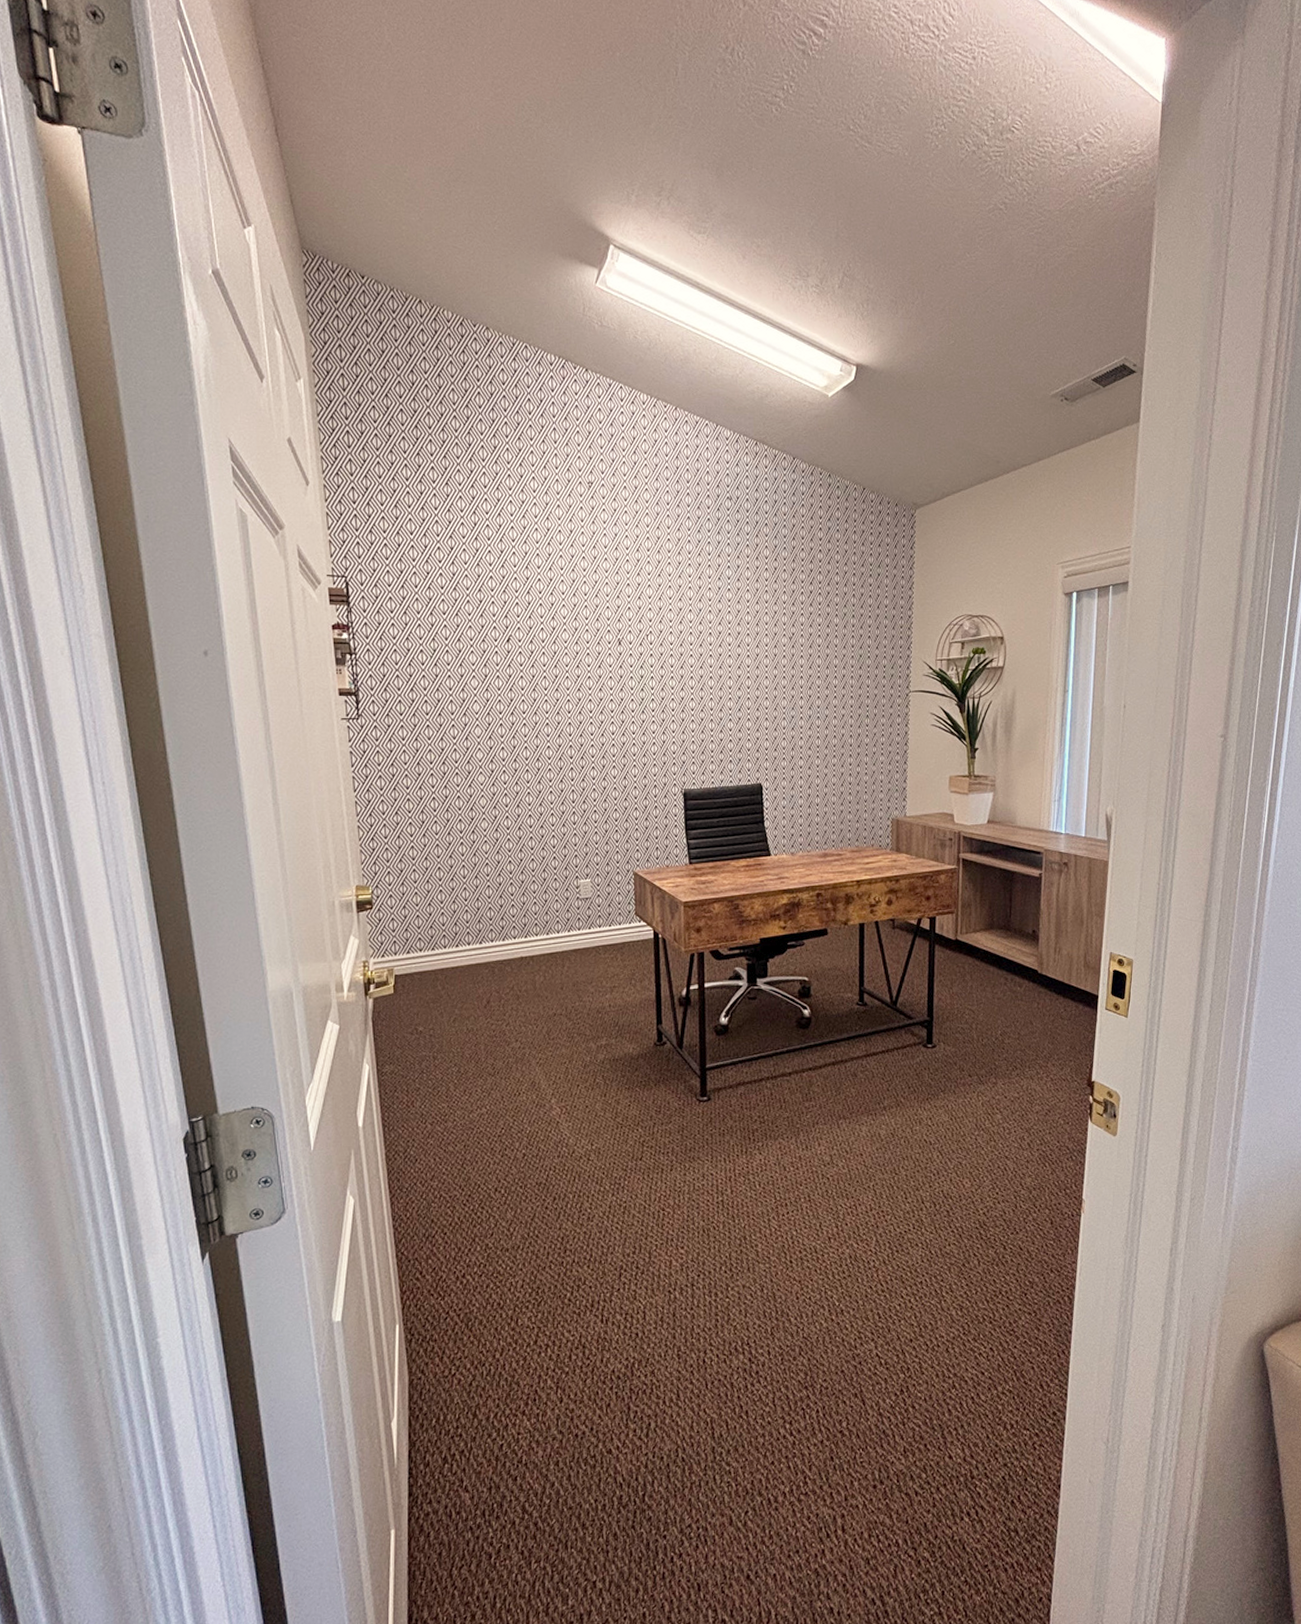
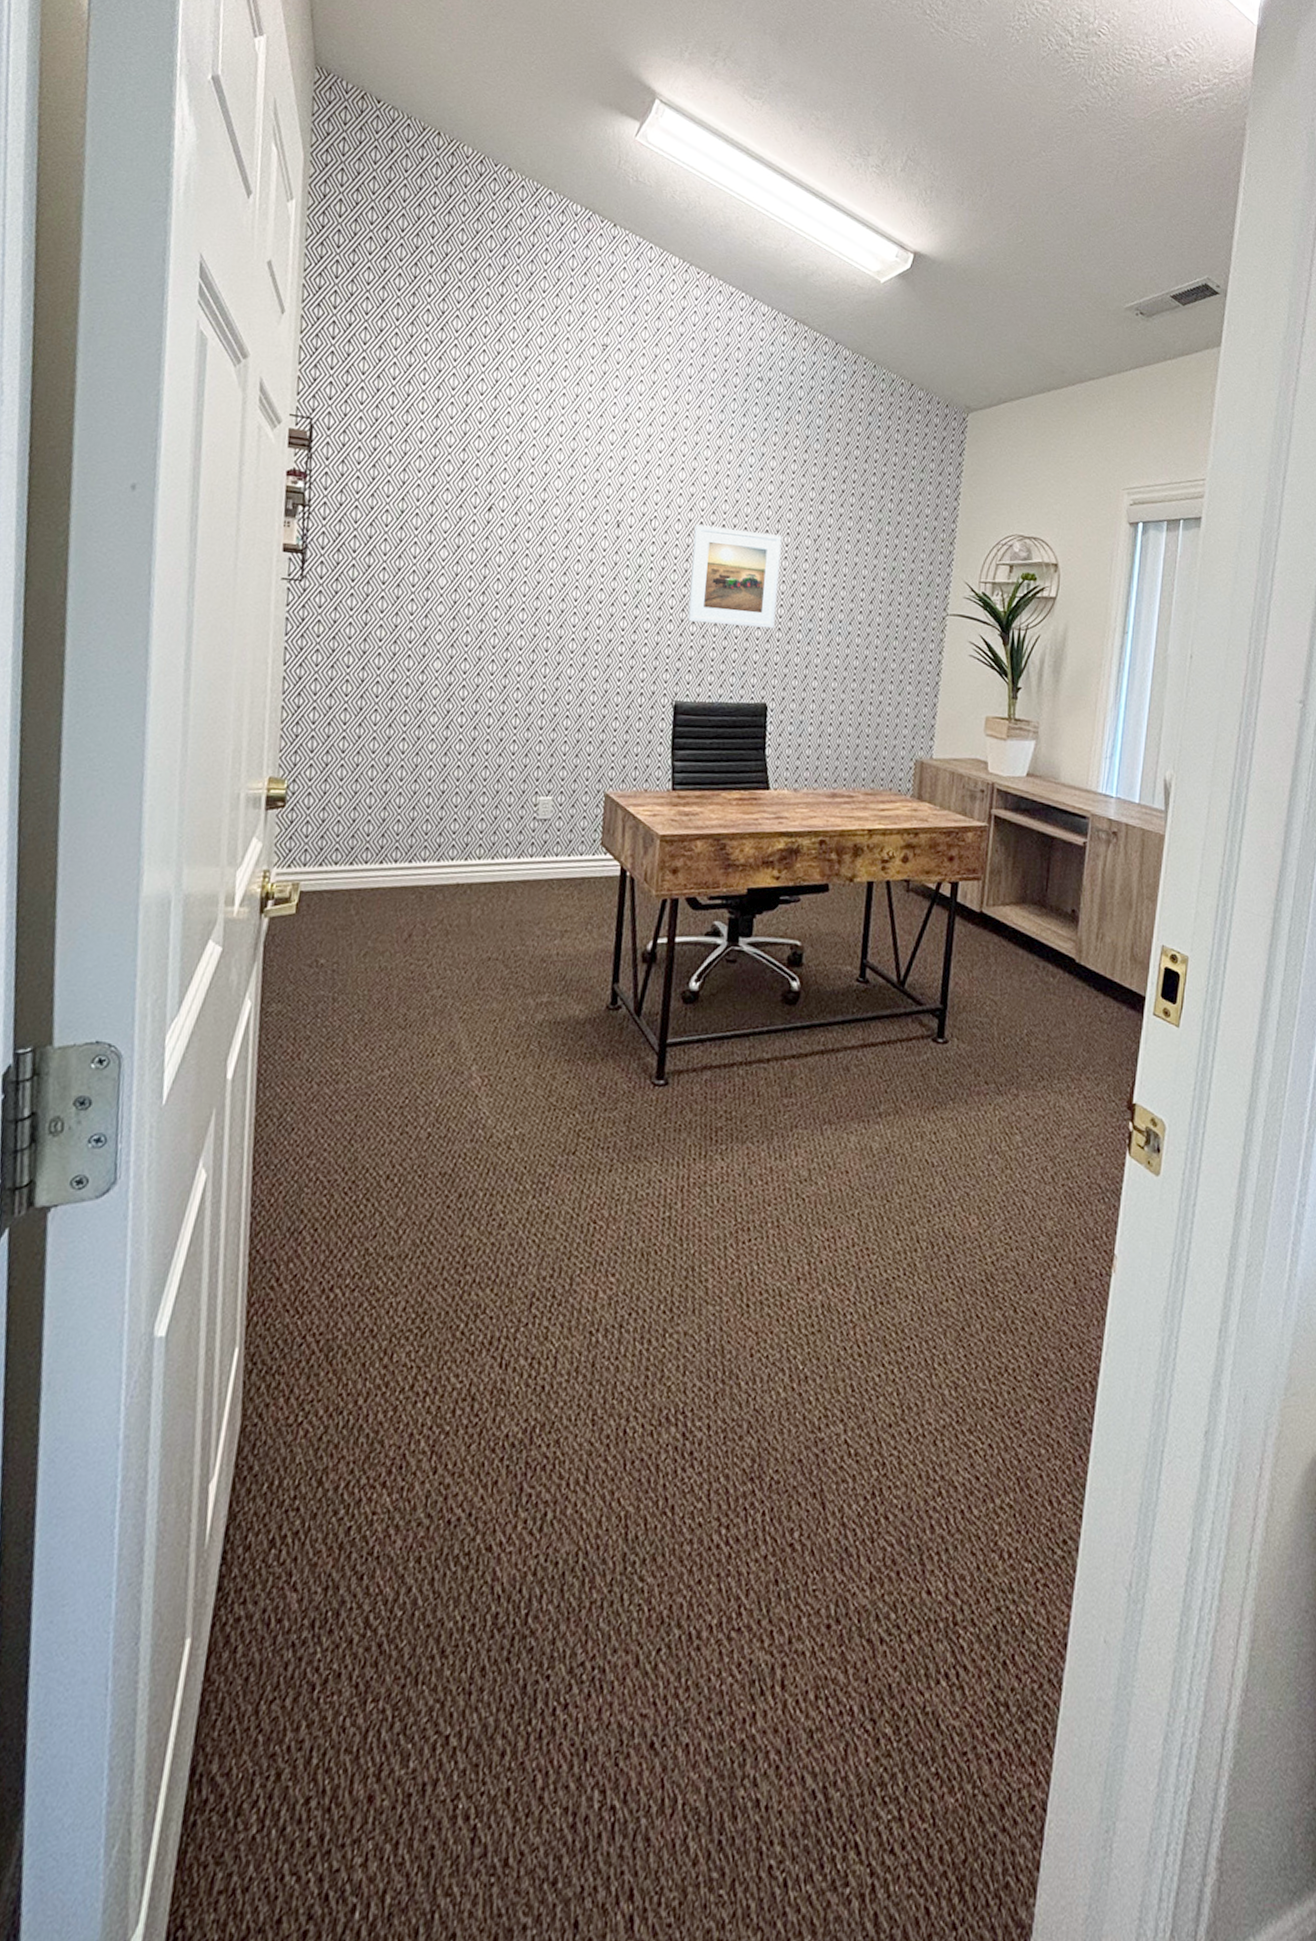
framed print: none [685,635,762,720] -> present [687,524,782,629]

